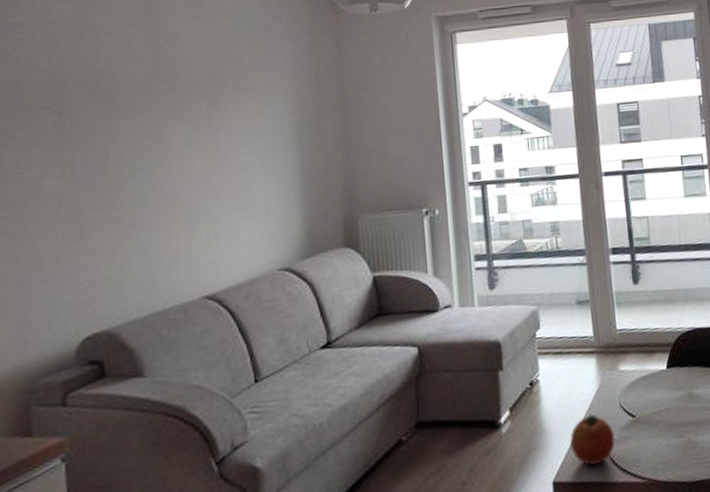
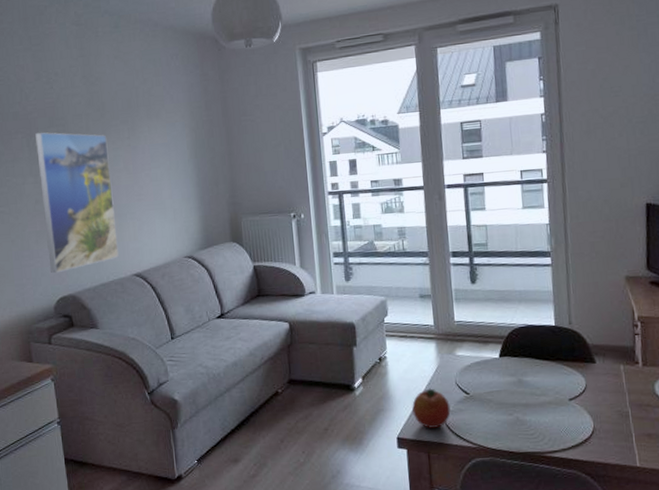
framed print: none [66,108,184,303] -> present [35,132,119,274]

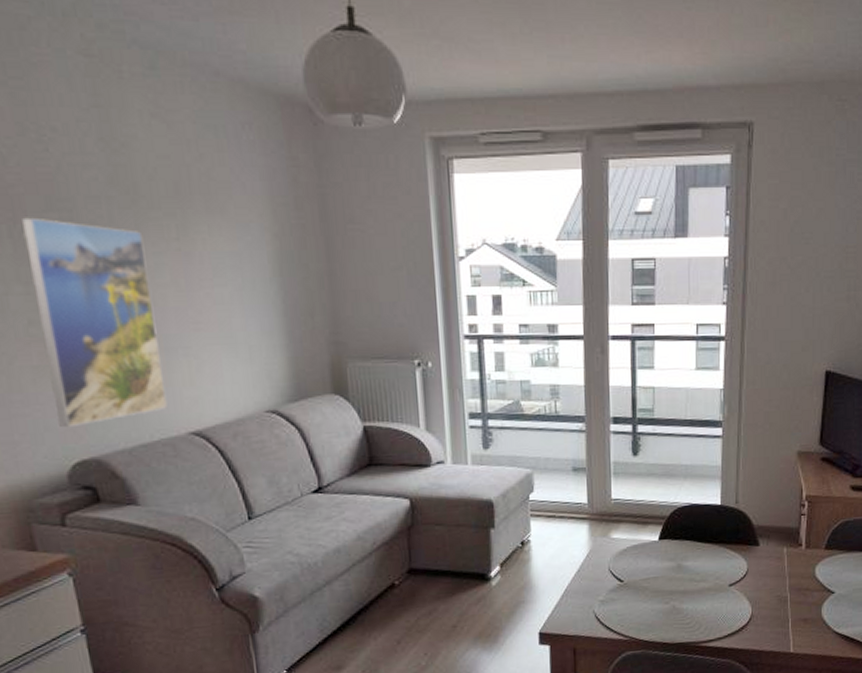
fruit: present [411,388,451,428] -> none [557,576,602,621]

